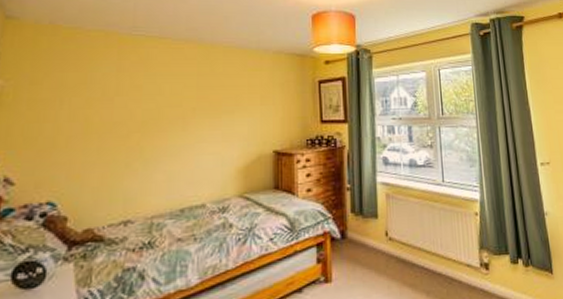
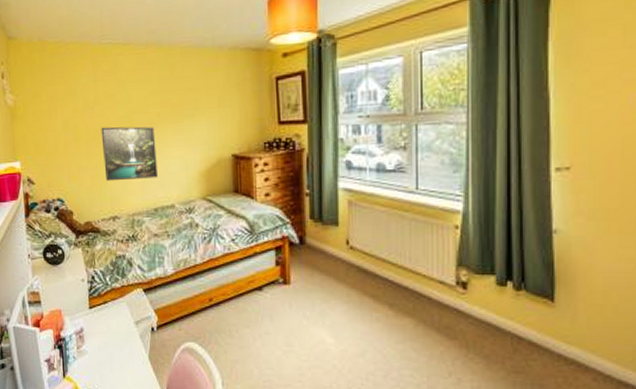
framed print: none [119,119,188,180] -> present [101,126,158,182]

